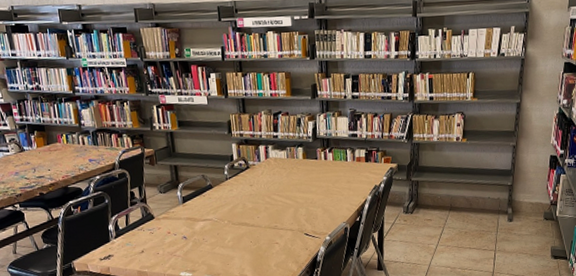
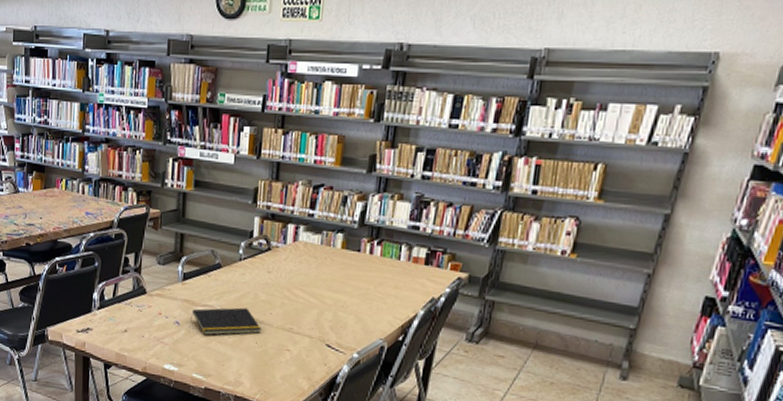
notepad: none [195,216,253,244] -> present [190,307,261,336]

